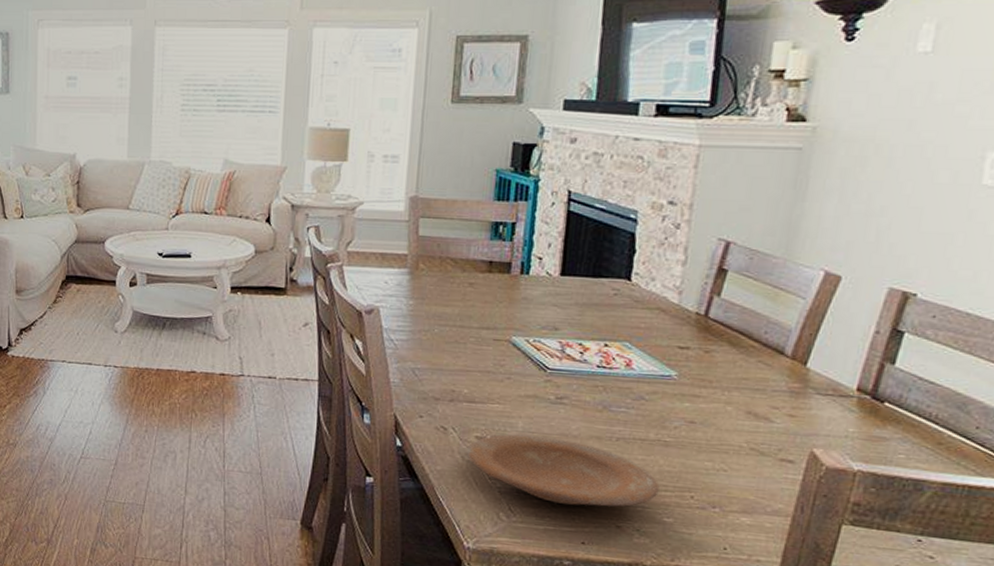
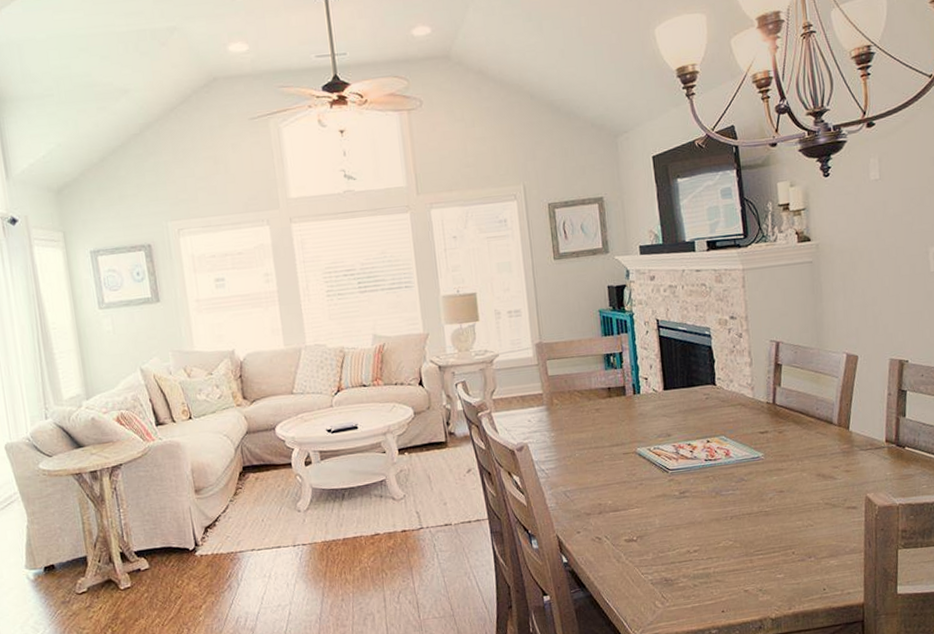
plate: present [466,434,660,507] -> none [620,527,769,583]

